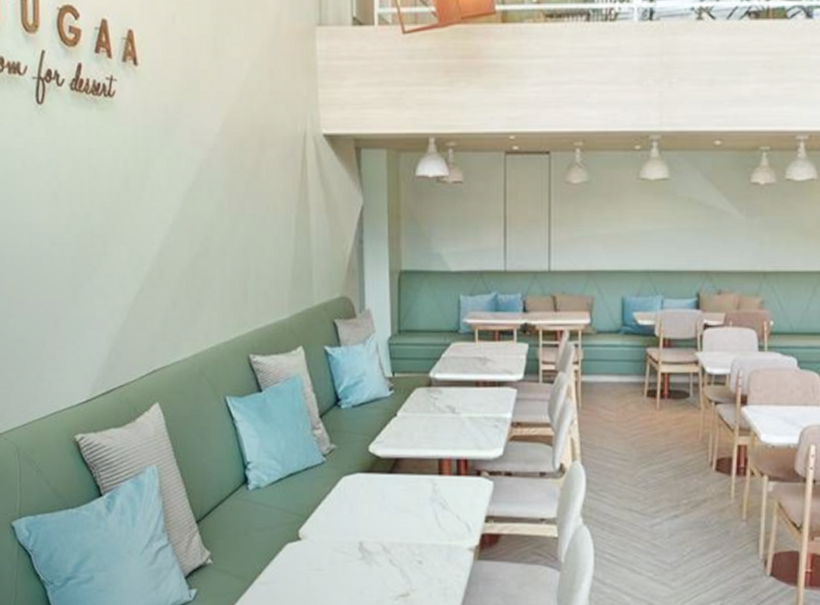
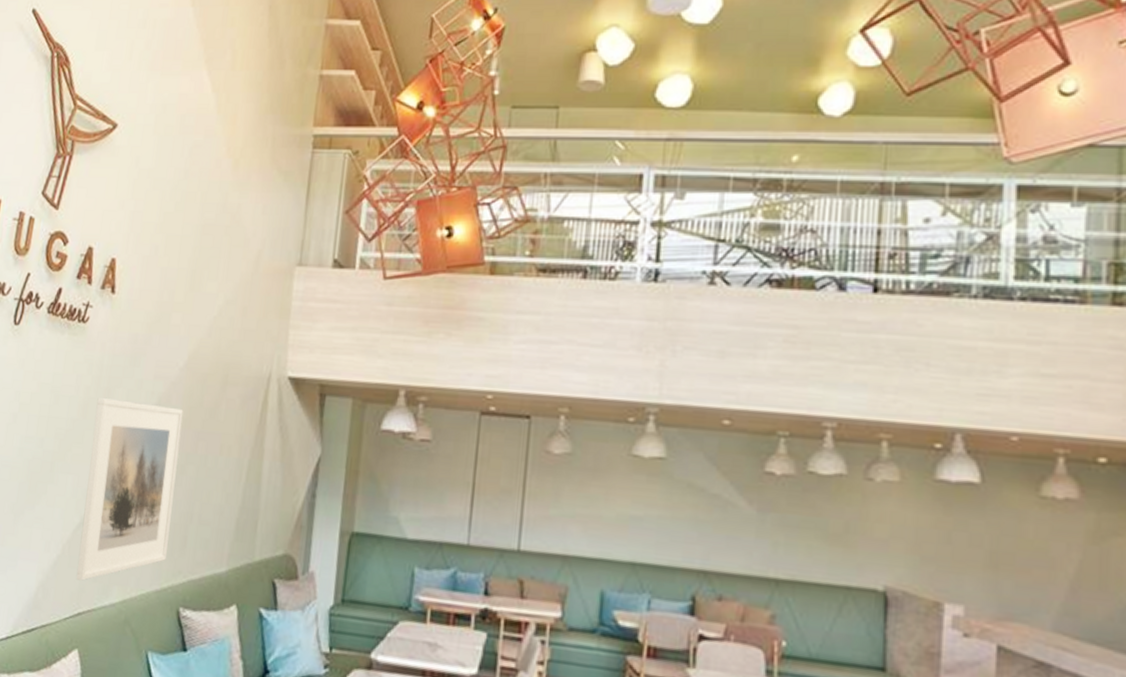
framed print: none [137,169,231,341] -> present [76,398,184,581]

